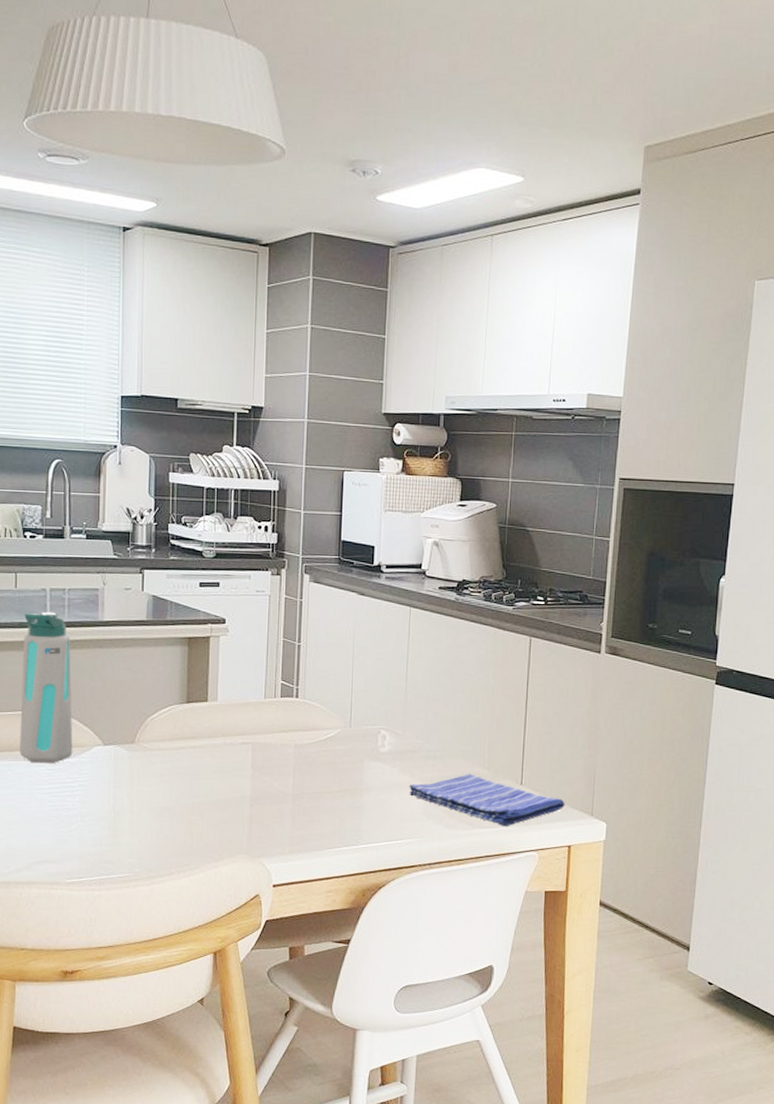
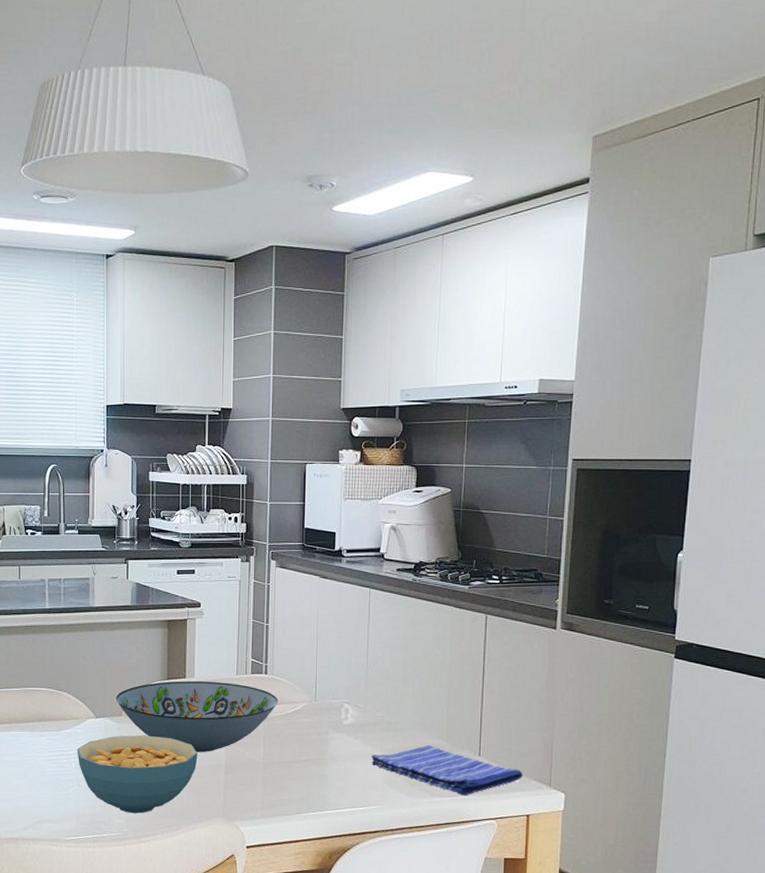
water bottle: present [19,611,73,764] -> none [24,599,69,734]
cereal bowl: none [81,764,220,852] -> present [77,735,198,814]
decorative bowl: none [128,704,310,784] -> present [116,681,278,753]

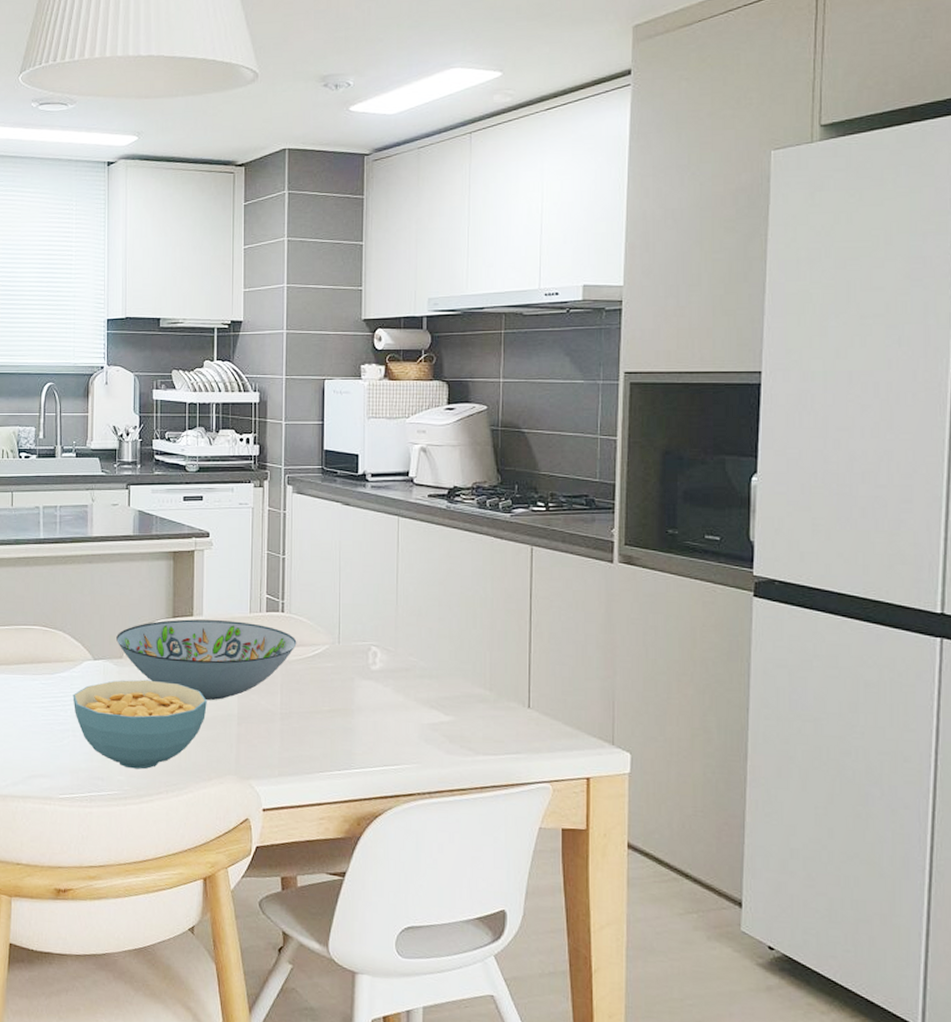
dish towel: present [371,745,523,796] -> none [404,695,580,754]

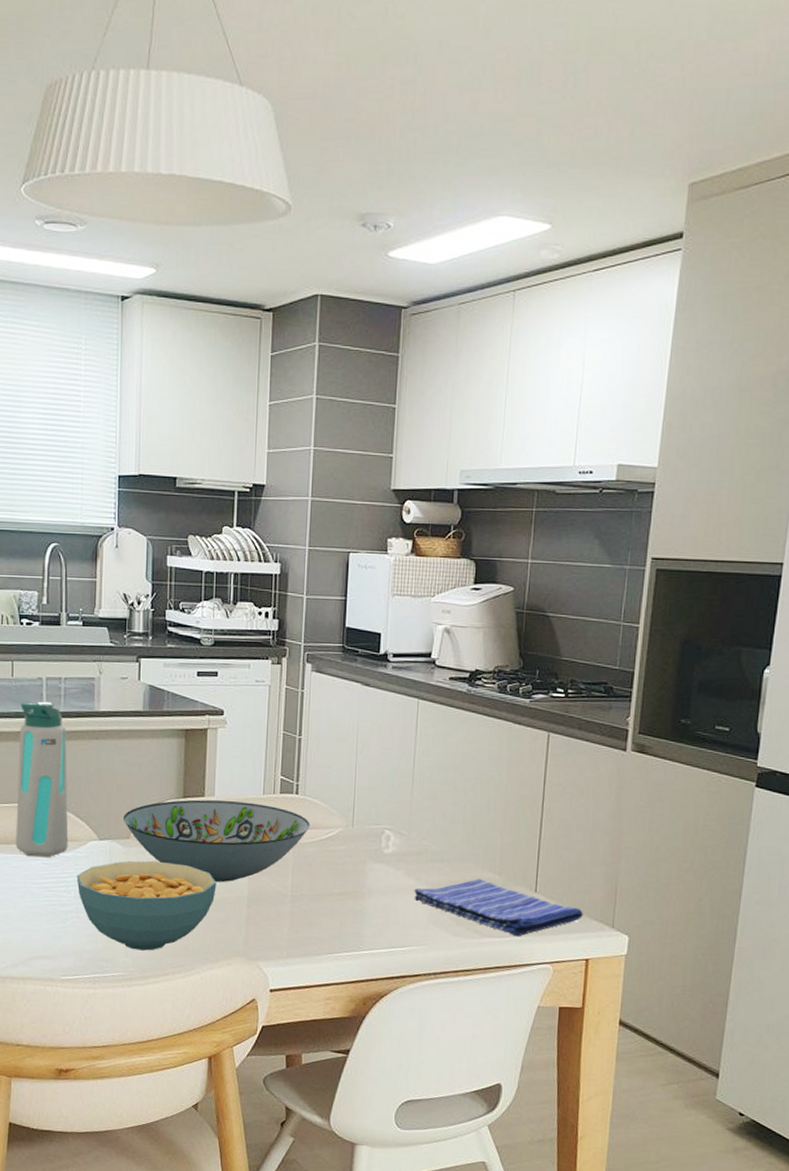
water bottle: none [15,528,65,678] -> present [15,701,69,857]
dish towel: none [404,695,580,754] -> present [414,879,583,937]

